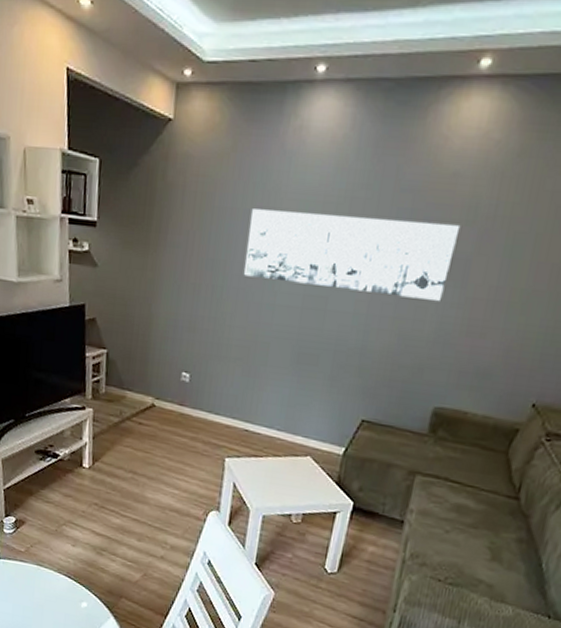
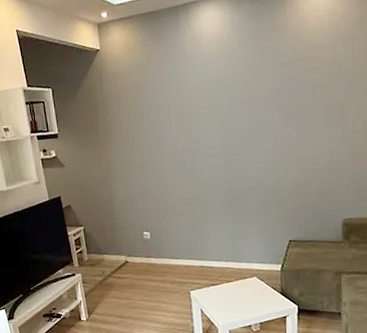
wall art: present [243,209,461,301] -> none [171,80,330,151]

